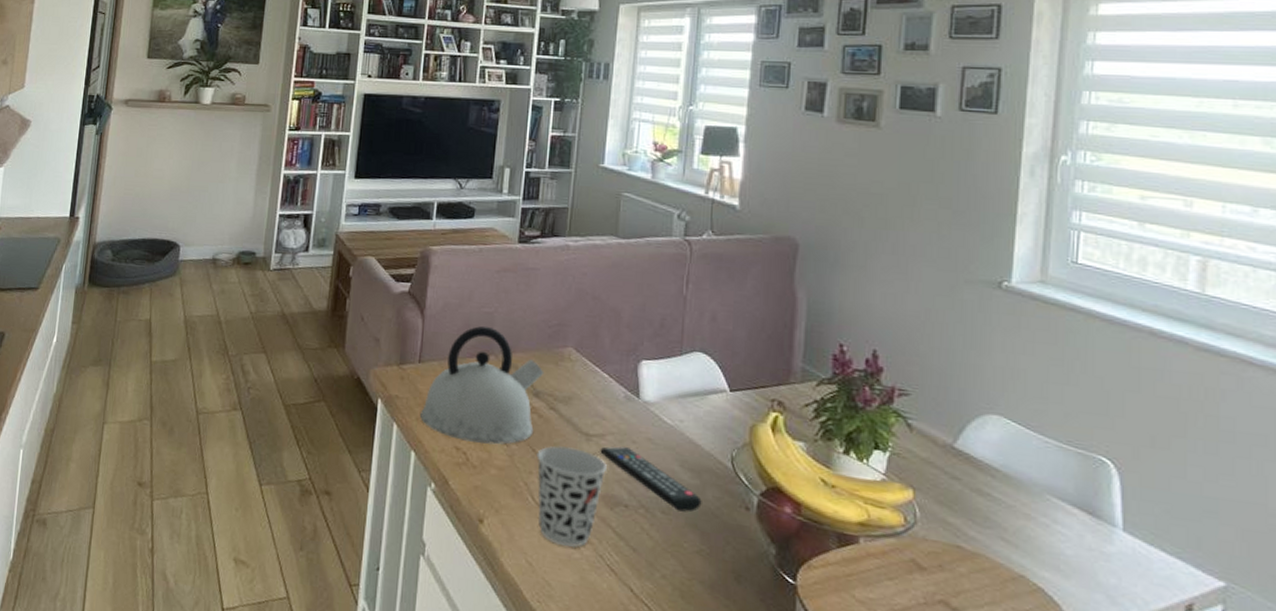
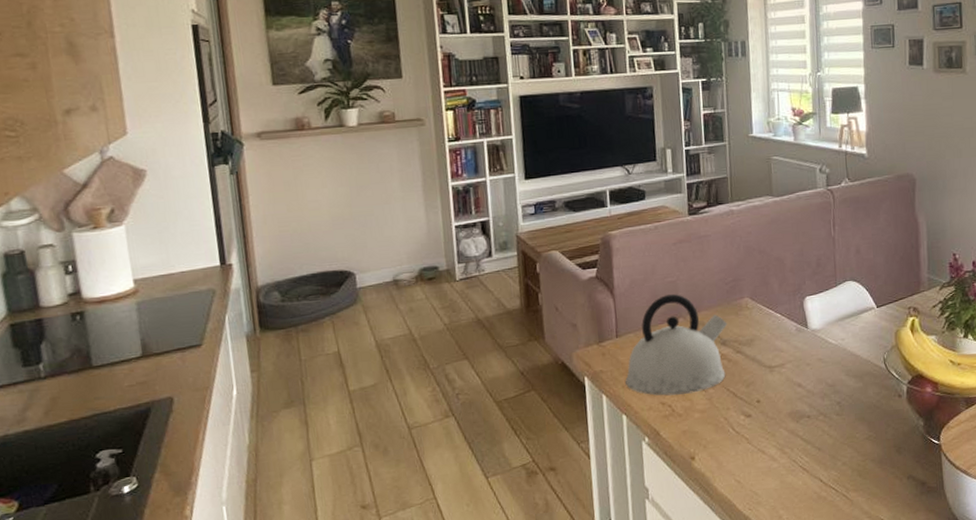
cup: present [536,446,607,547] -> none [731,380,789,461]
remote control: present [600,446,702,512] -> none [782,370,866,411]

